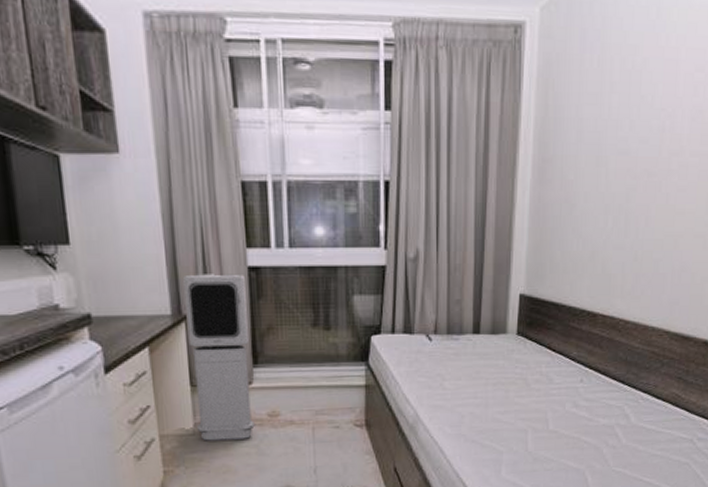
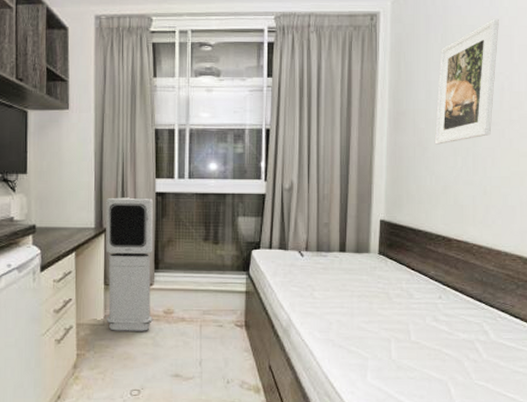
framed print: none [583,36,665,201] -> present [434,18,499,145]

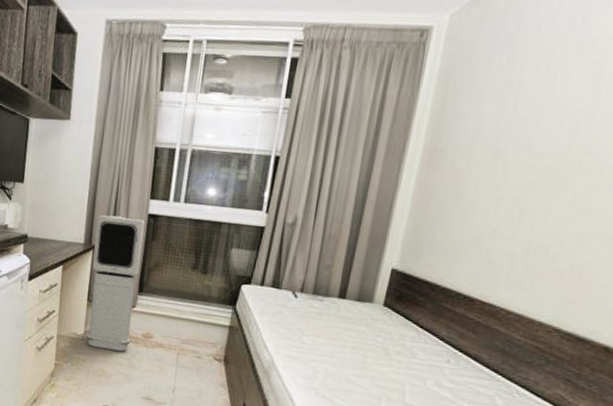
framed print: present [434,18,499,145] -> none [474,39,590,190]

